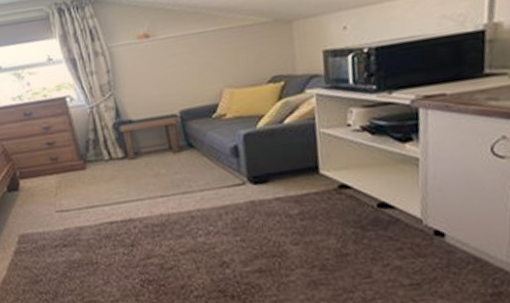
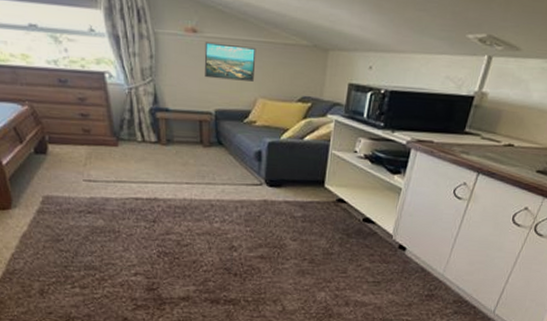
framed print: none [158,37,216,80] -> present [204,42,257,82]

